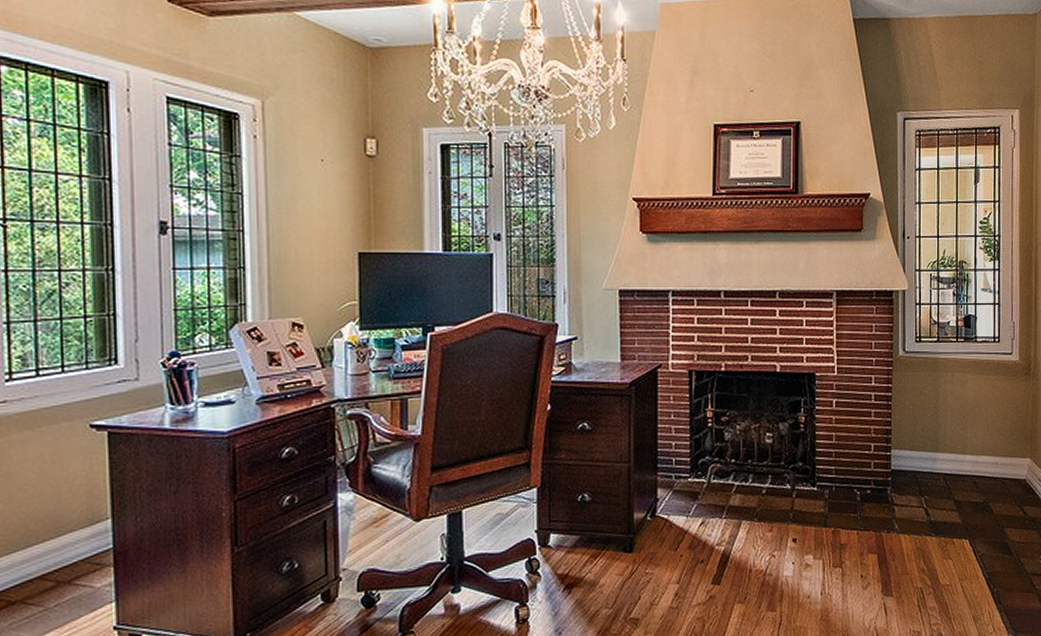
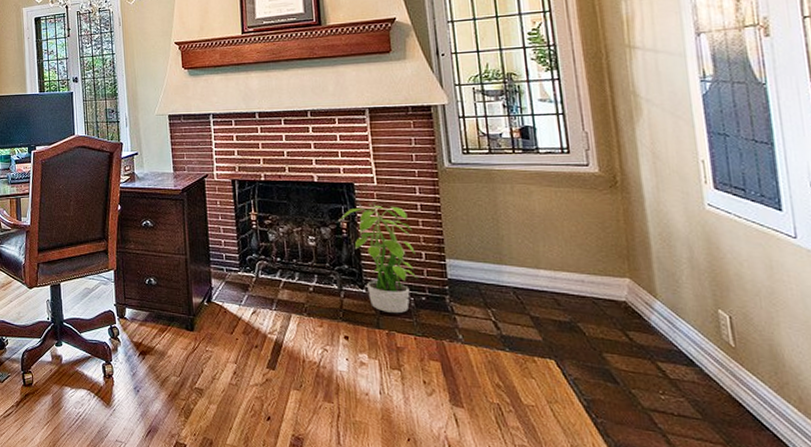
potted plant: none [797,393,866,510] -> present [339,202,418,314]

